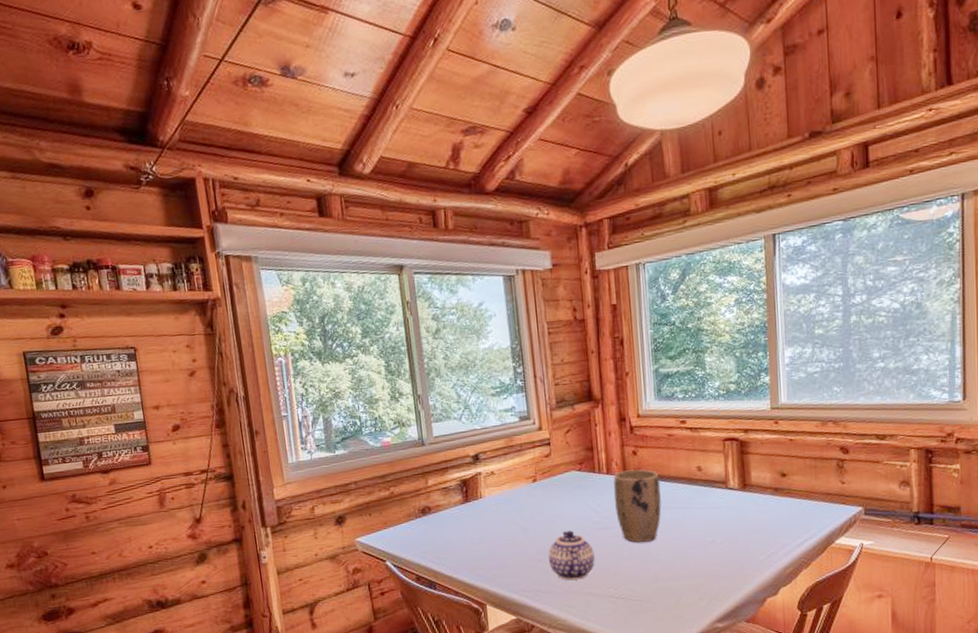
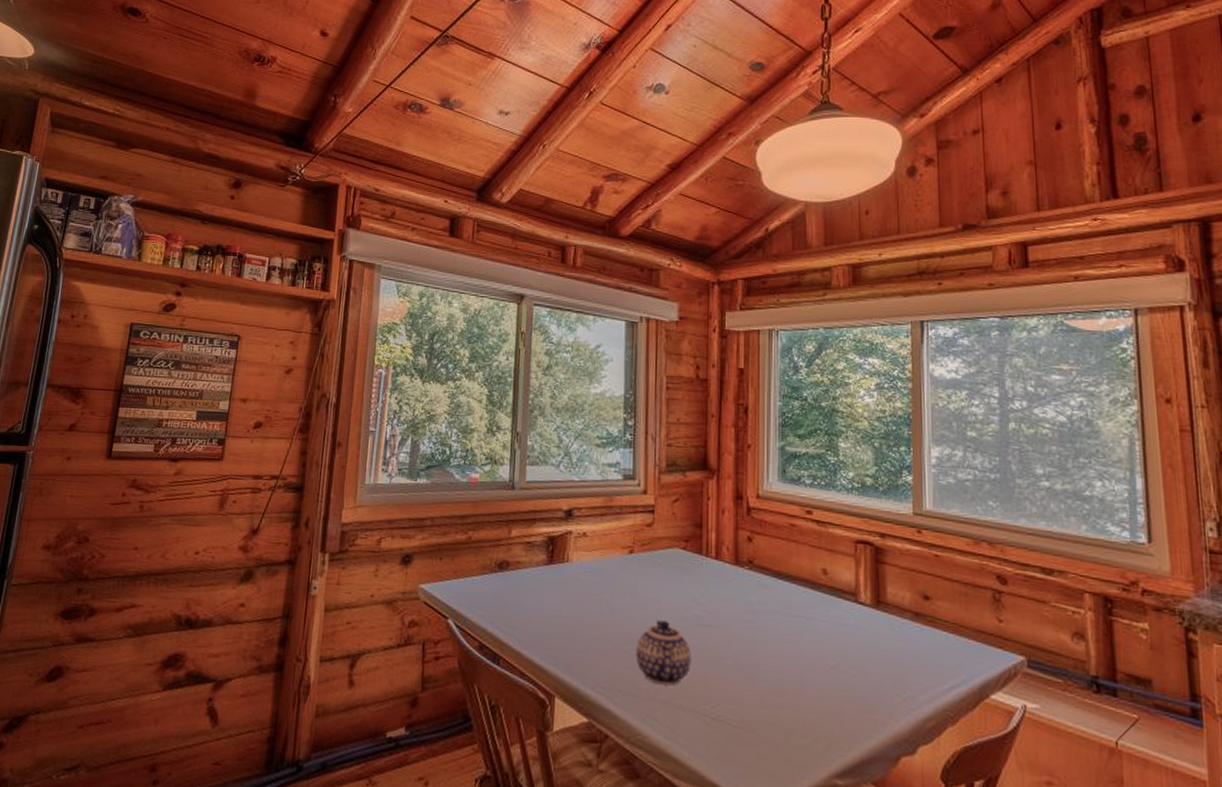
plant pot: present [613,469,662,543] -> none [722,558,778,652]

